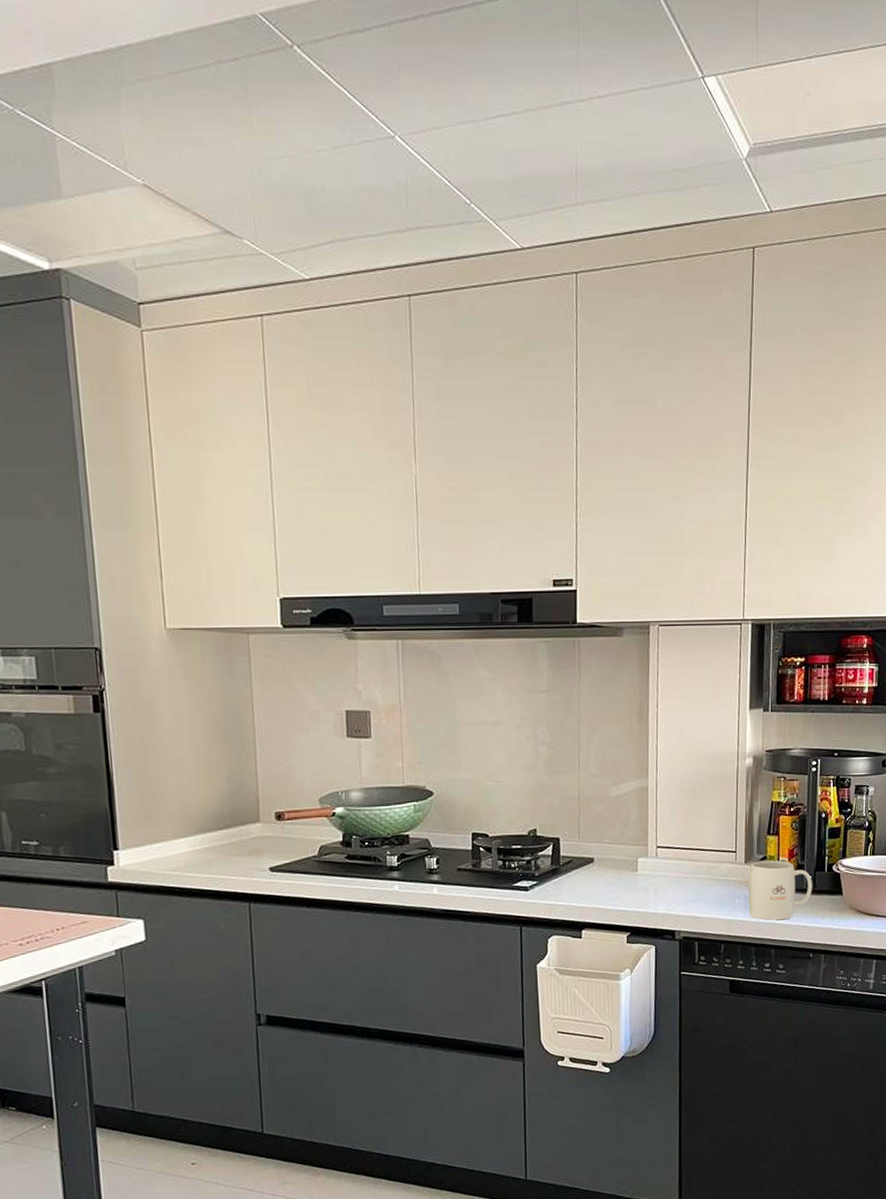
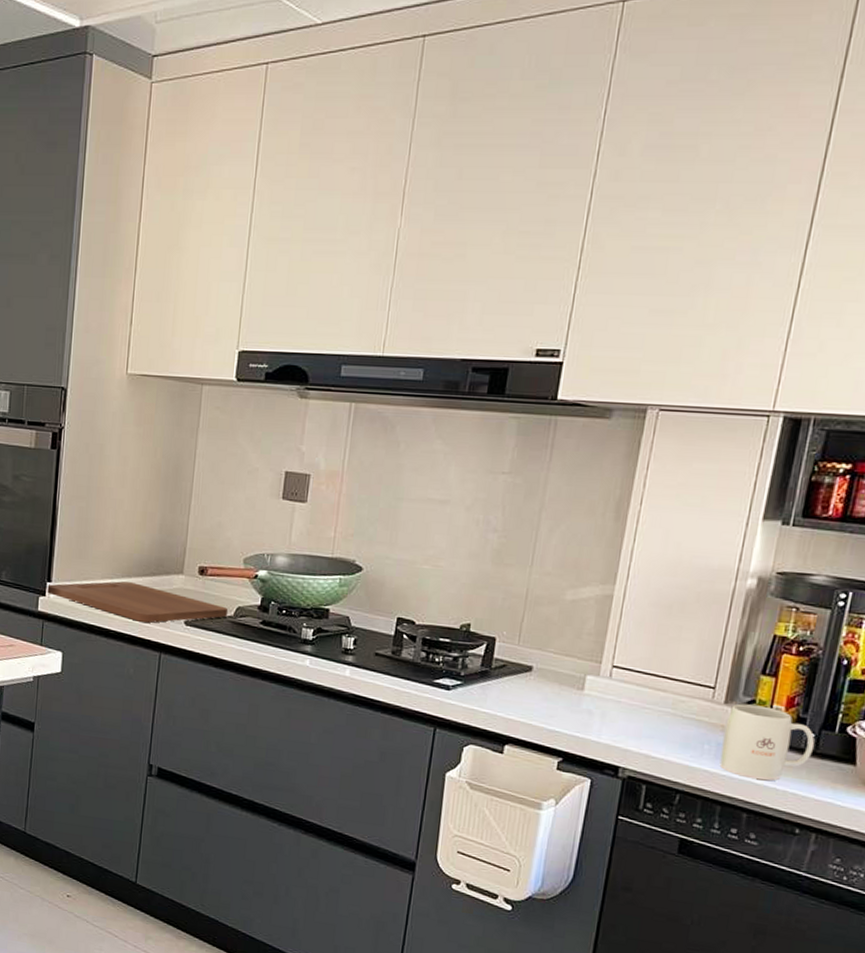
cutting board: none [114,838,312,876] -> present [47,581,229,623]

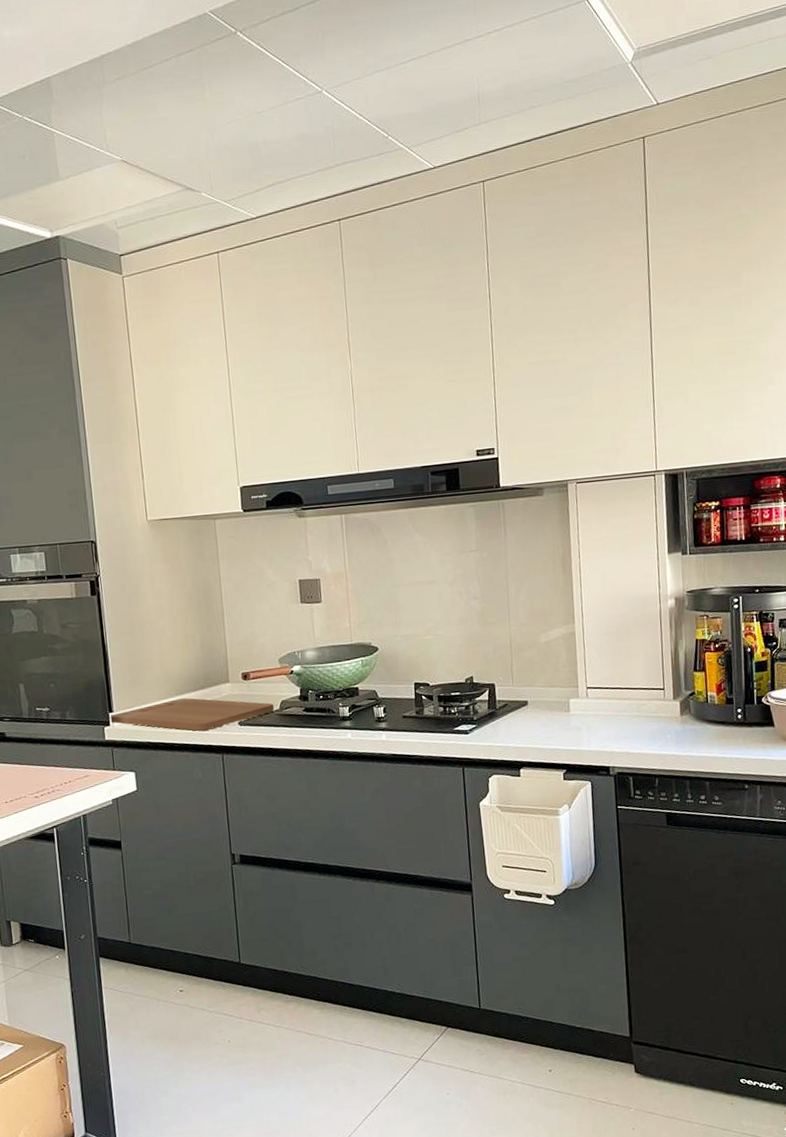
mug: present [719,703,815,782] -> none [678,695,744,754]

